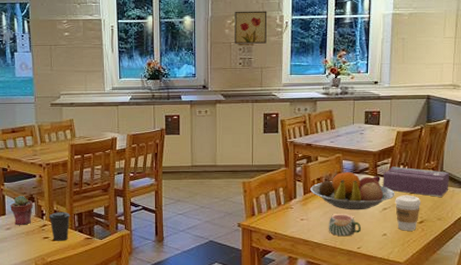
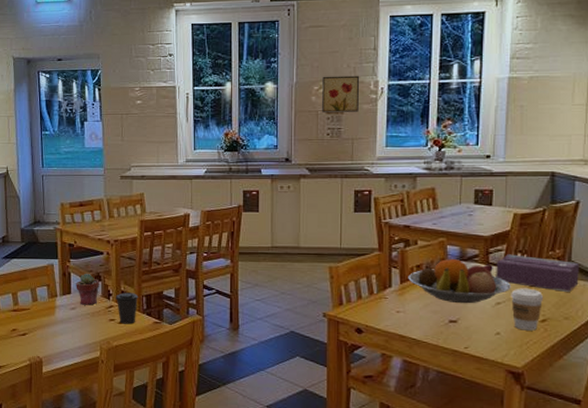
mug: present [328,214,362,237] -> none [429,307,470,334]

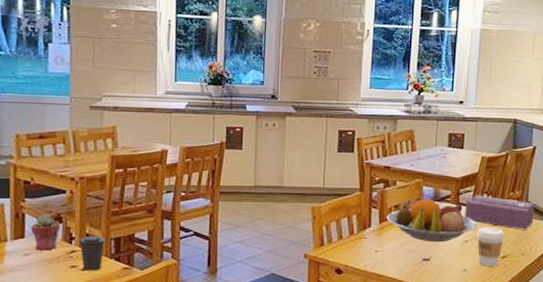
wall art: present [322,75,360,112] -> none [310,14,348,52]

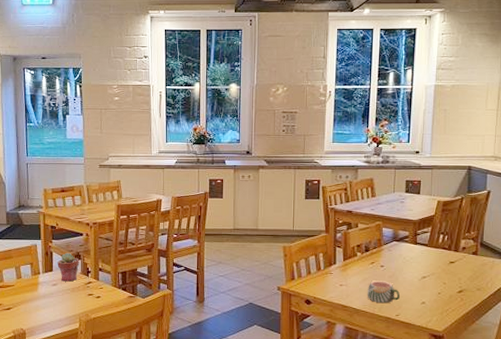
coffee cup: present [78,236,106,271] -> none [93,270,115,299]
fruit bowl: present [386,197,477,243] -> none [350,238,434,278]
mug: none [404,246,441,272] -> present [367,281,401,304]
tissue box: present [465,195,534,230] -> none [422,235,489,267]
coffee cup: present [477,226,505,267] -> none [434,264,461,300]

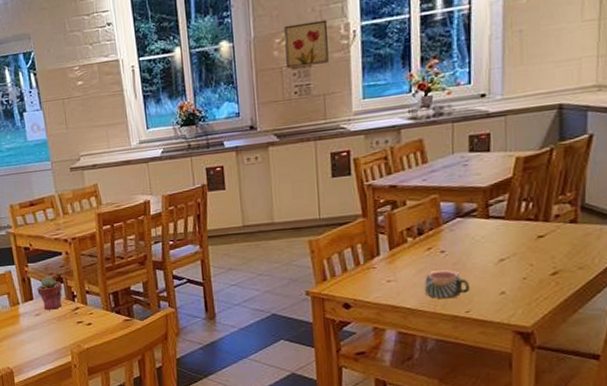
wall art: none [279,80,311,112] -> present [284,19,329,68]

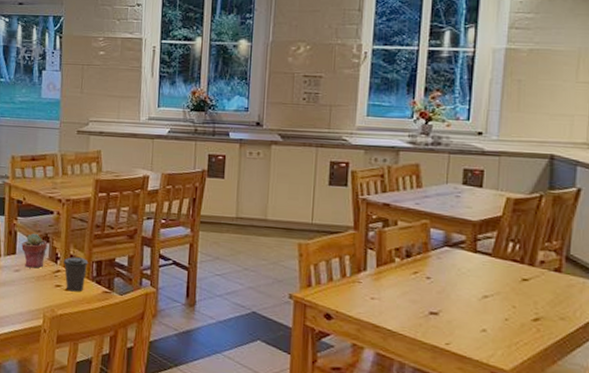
coffee cup: none [80,292,105,325] -> present [63,257,89,292]
wall art: present [284,19,329,68] -> none [299,36,342,77]
mug: present [424,270,471,299] -> none [406,296,453,327]

